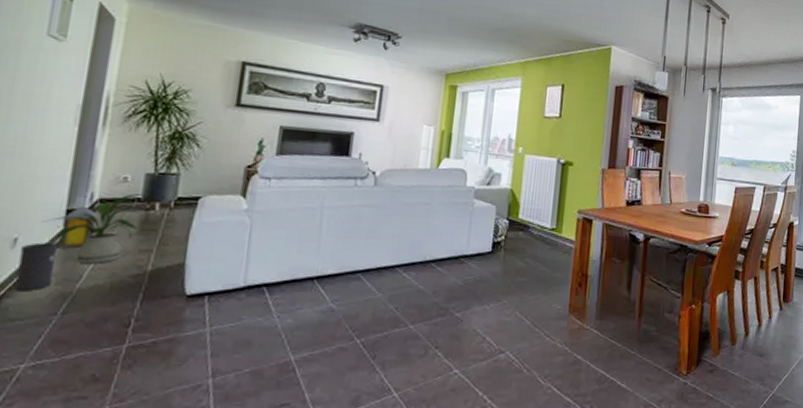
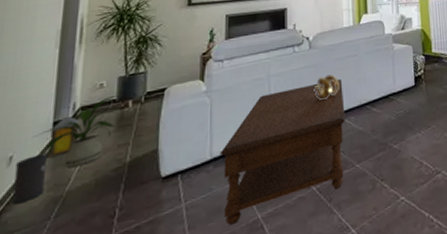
coffee table: none [252,226,408,362] -> present [219,78,345,226]
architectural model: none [372,219,405,248] -> present [314,74,340,101]

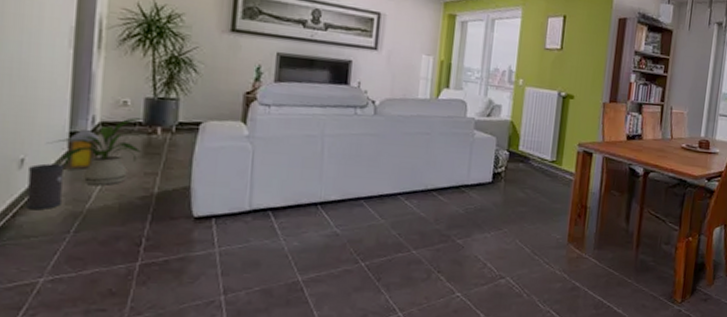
coffee table: present [219,78,345,226] -> none [260,154,409,281]
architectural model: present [314,74,340,101] -> none [373,148,406,176]

